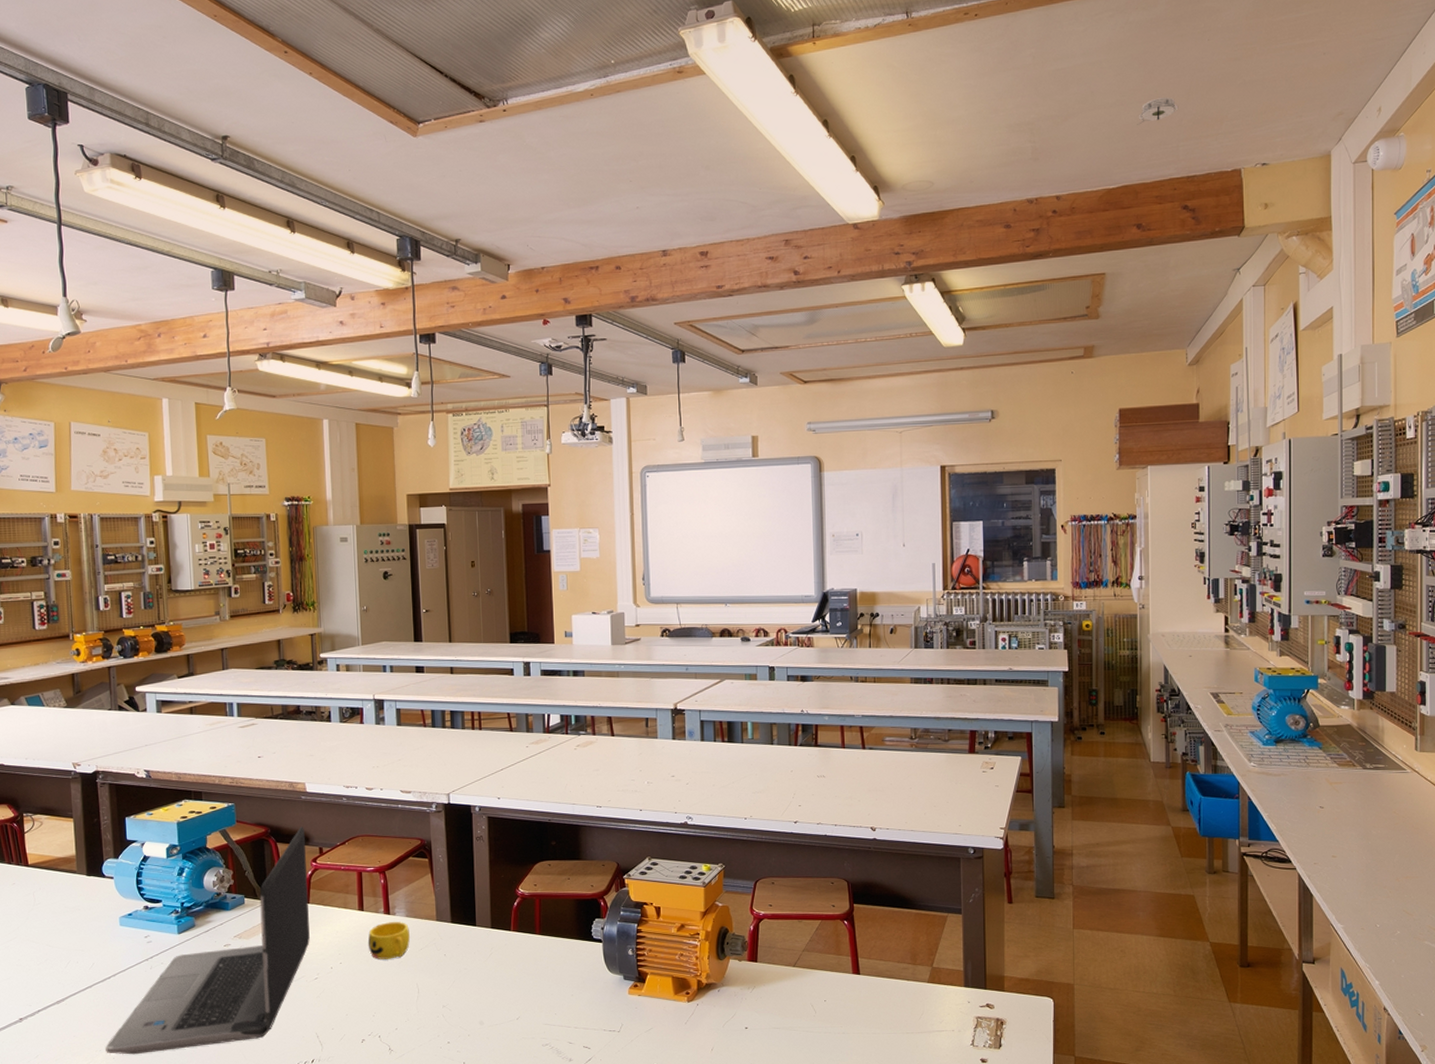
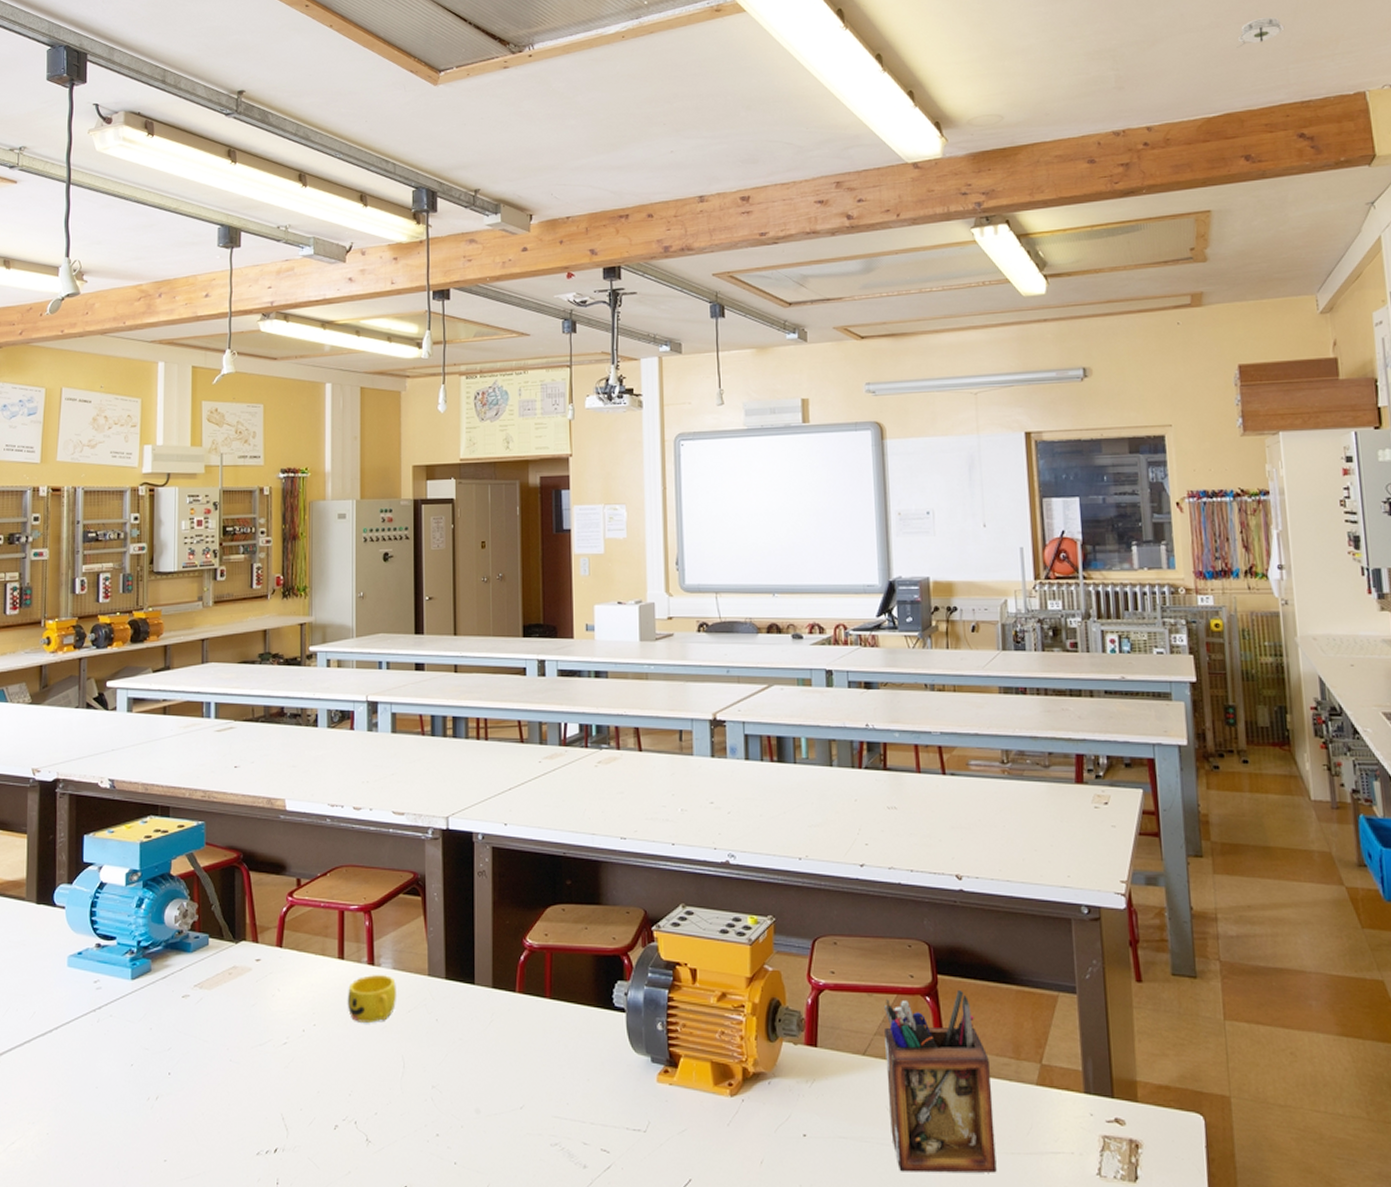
laptop computer: present [105,827,310,1055] -> none [39,853,281,1131]
desk organizer: none [811,914,895,1051] -> present [884,989,997,1173]

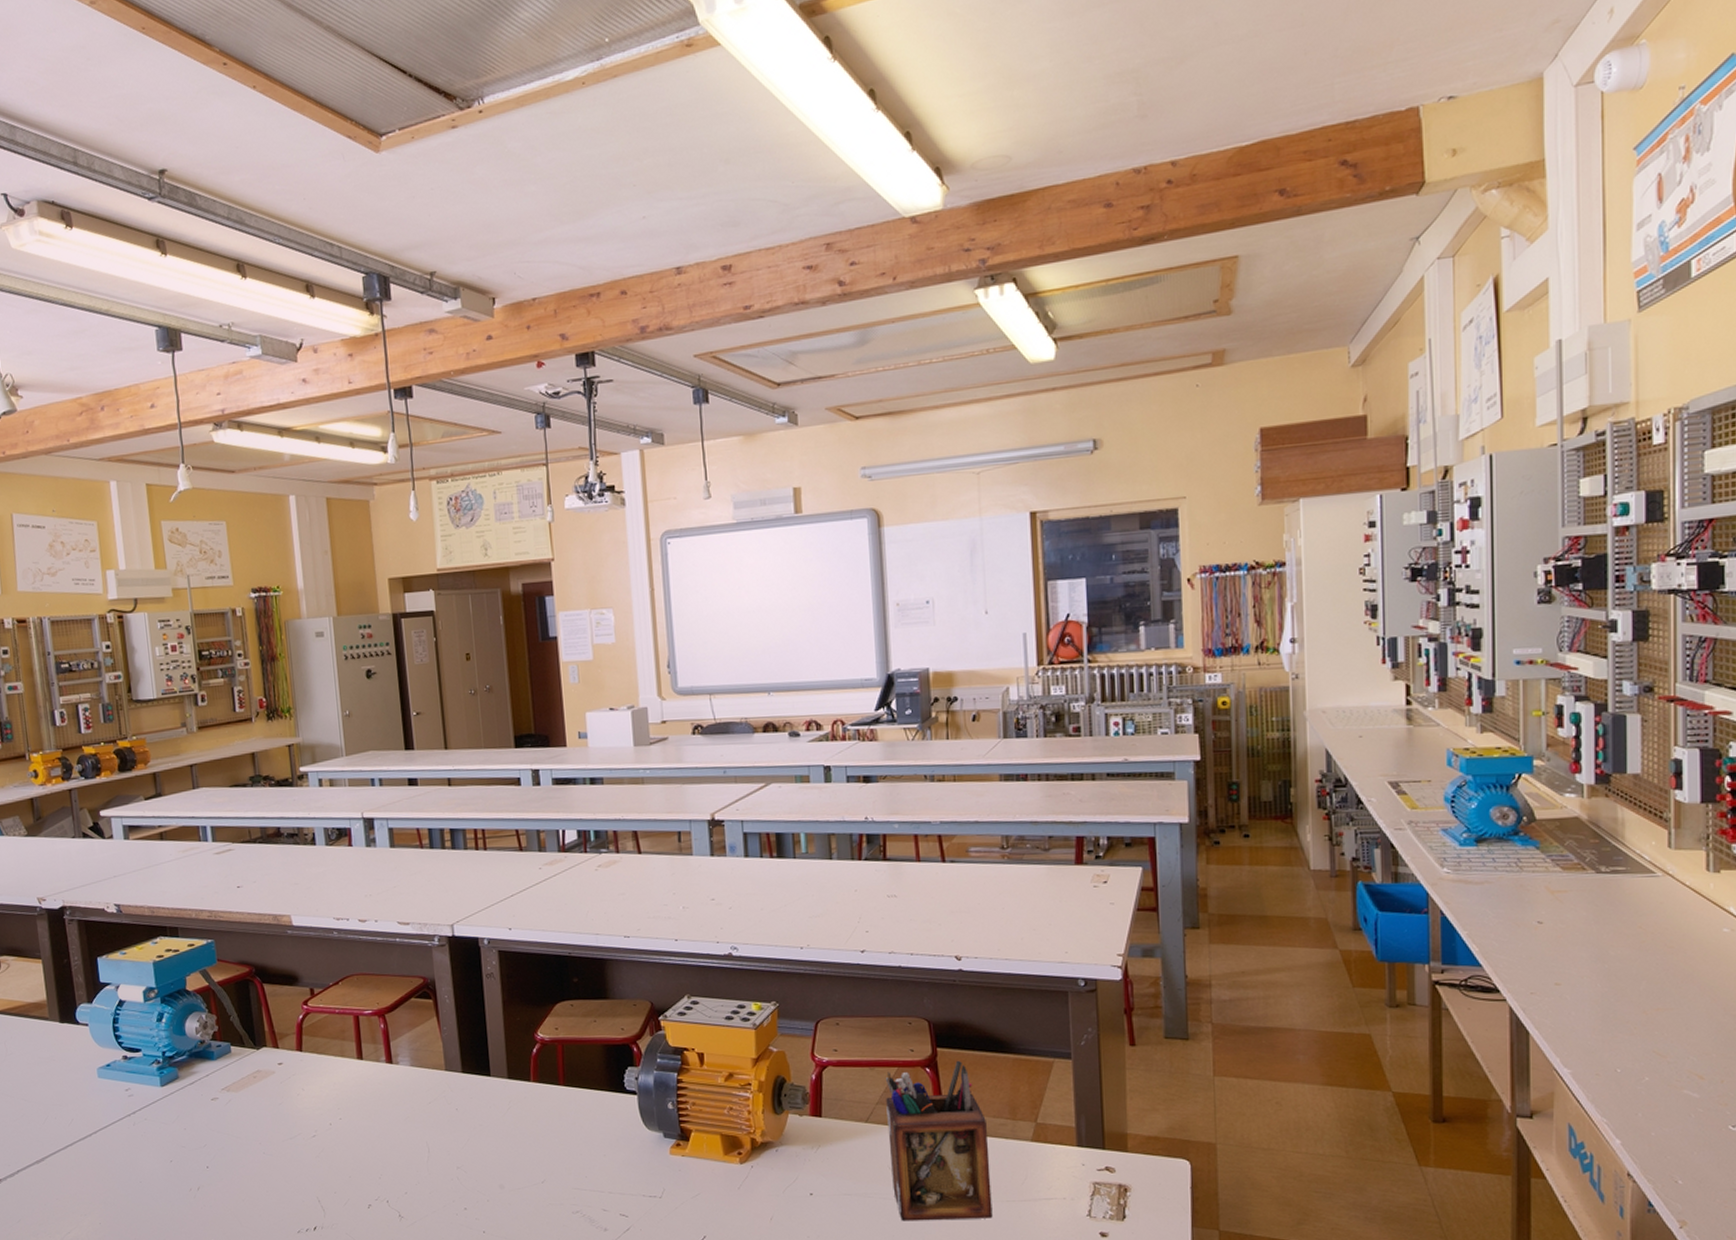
cup: present [347,975,396,1023] -> none [369,1072,417,1115]
smoke detector: present [1236,16,1285,48] -> none [1276,20,1333,61]

